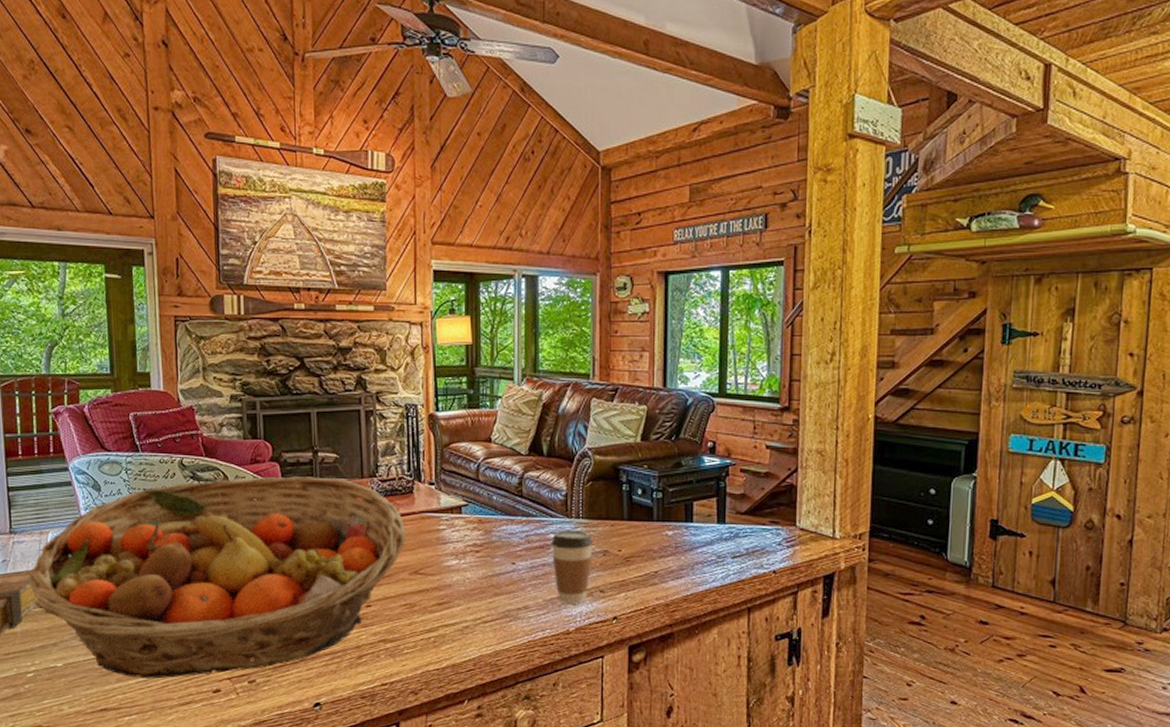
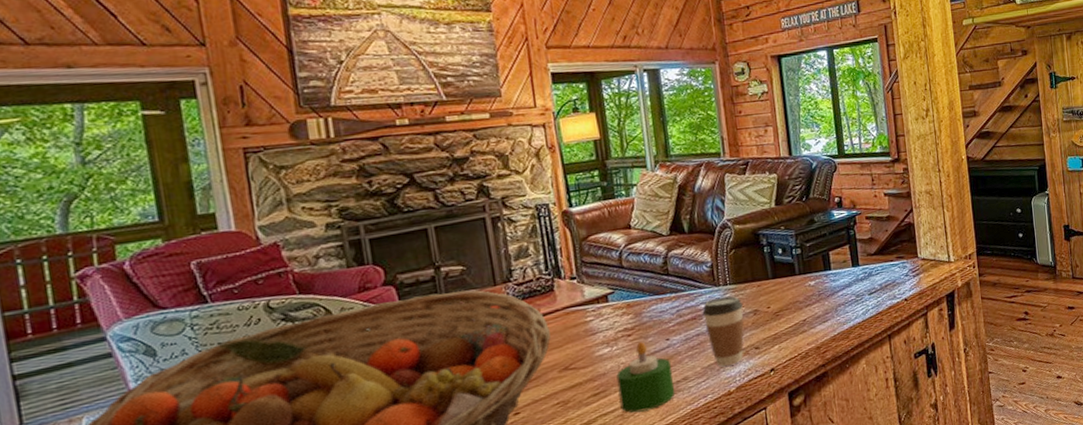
candle: none [461,561,515,631] -> present [616,342,675,413]

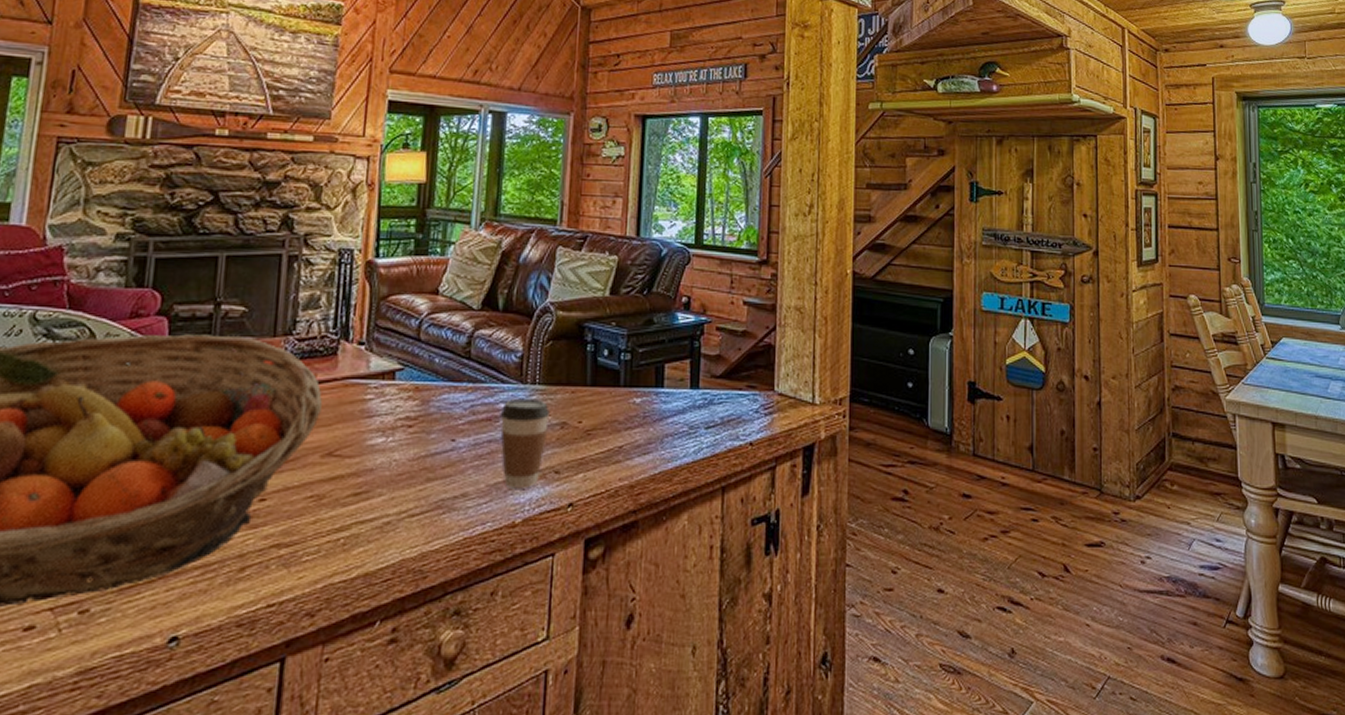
candle: present [616,342,675,413] -> none [381,438,451,528]

